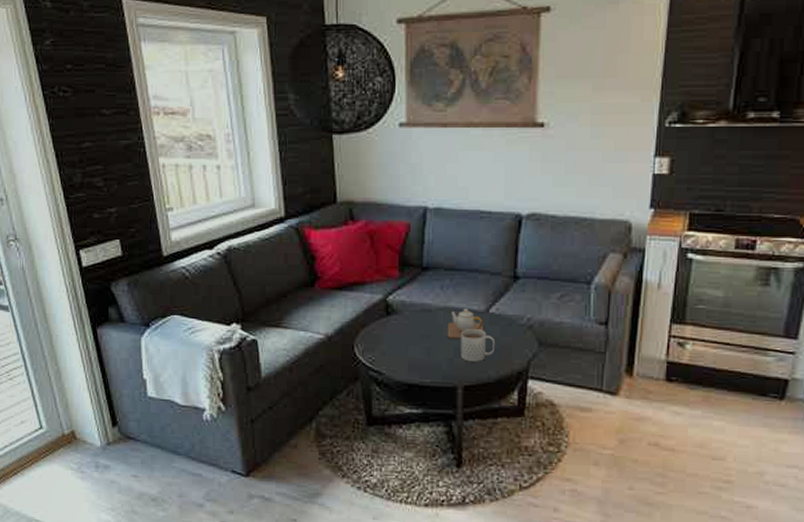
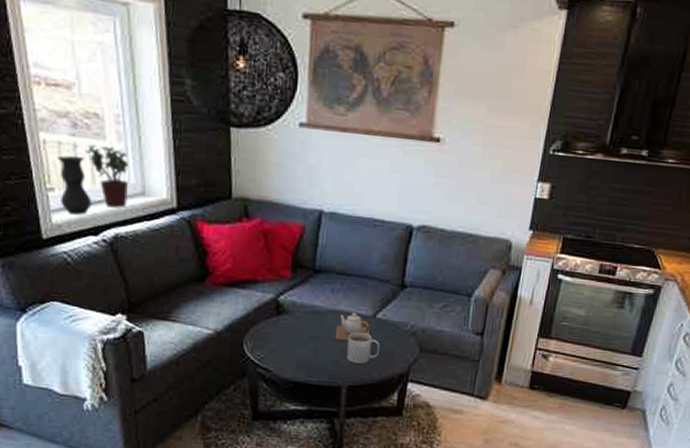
vase: none [175,177,207,232] -> present [57,155,92,216]
potted plant: none [200,163,240,222] -> present [85,143,129,209]

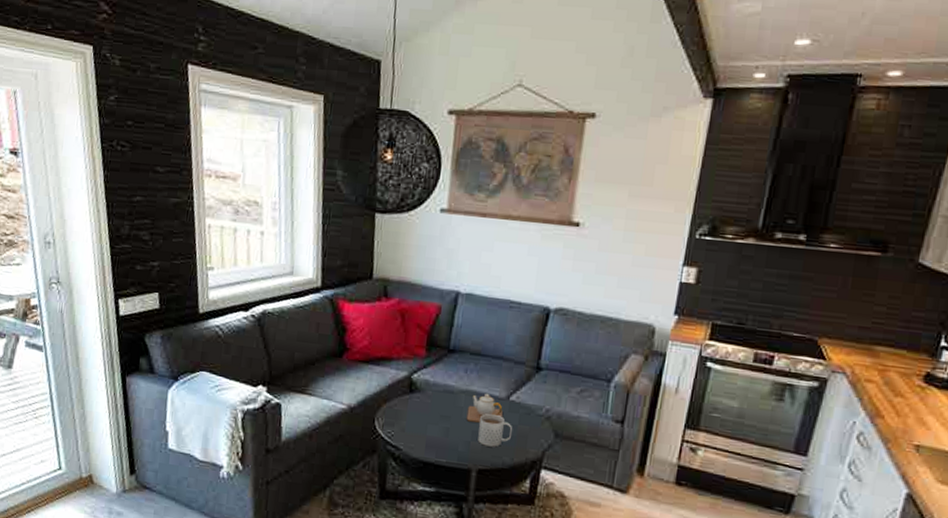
vase: present [57,155,92,216] -> none [218,238,246,293]
potted plant: present [85,143,129,209] -> none [244,228,281,287]

